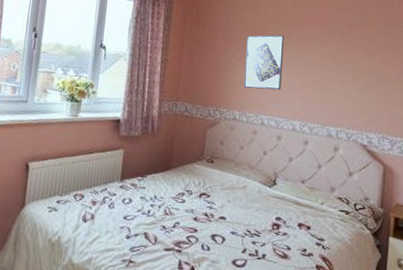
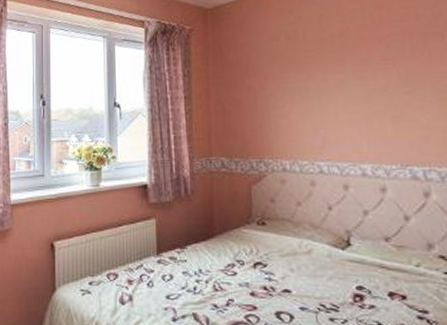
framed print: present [243,34,284,91] -> none [286,60,339,131]

